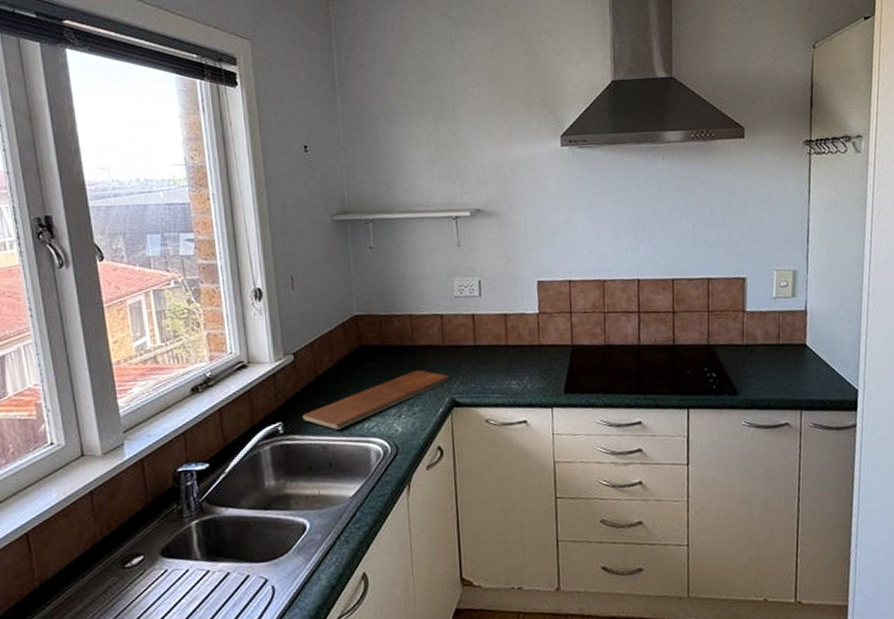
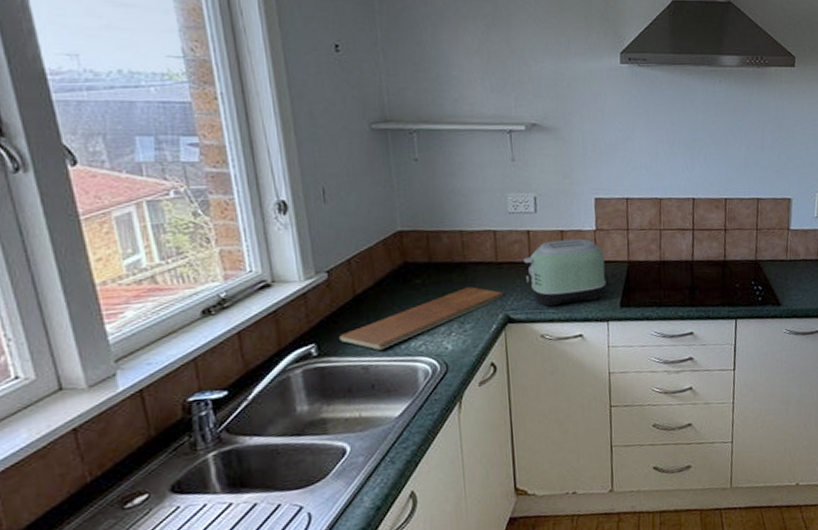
toaster: none [468,322,550,391] -> present [523,238,606,307]

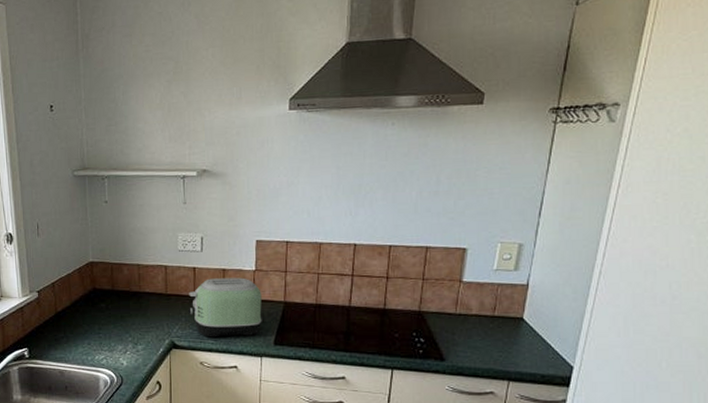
chopping board: present [339,287,503,350] -> none [44,314,170,359]

